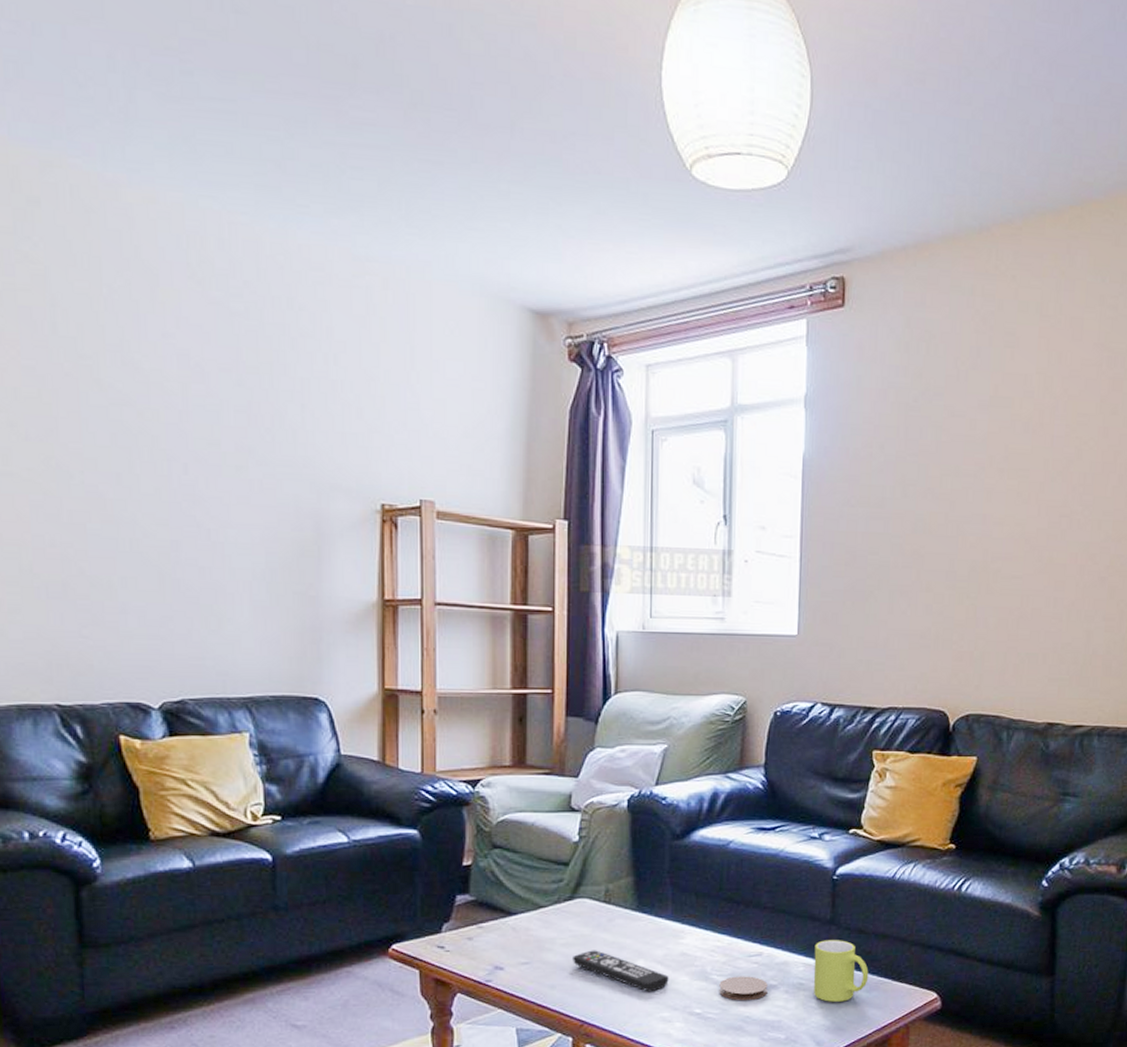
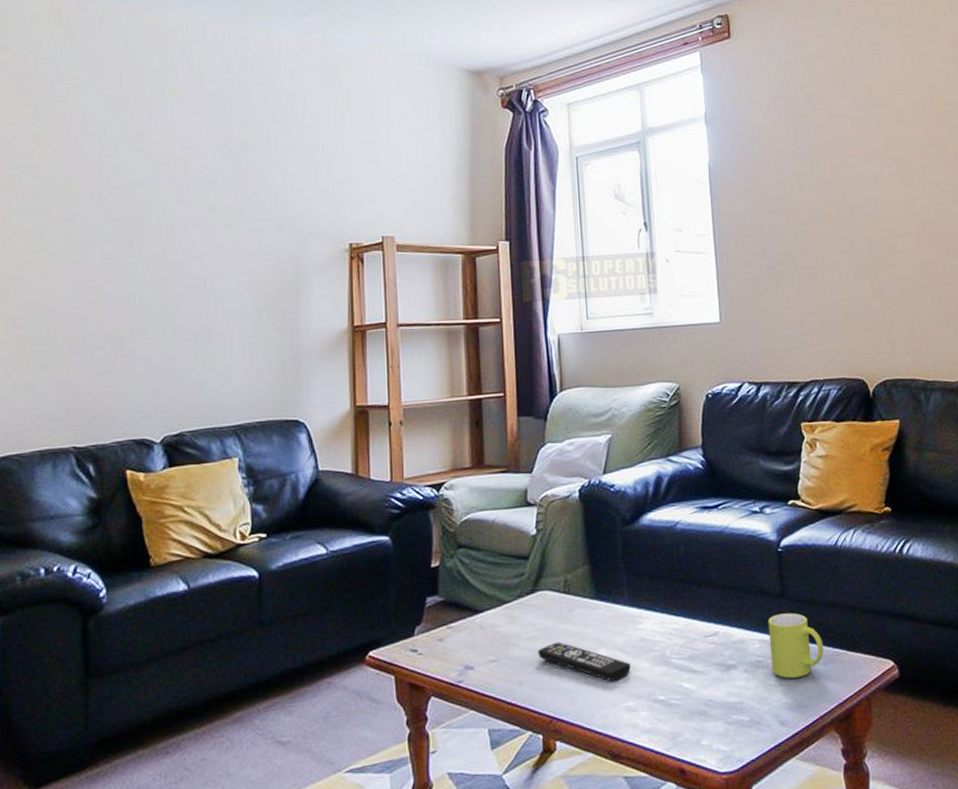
coaster: present [719,976,768,1001] -> none [679,657,727,684]

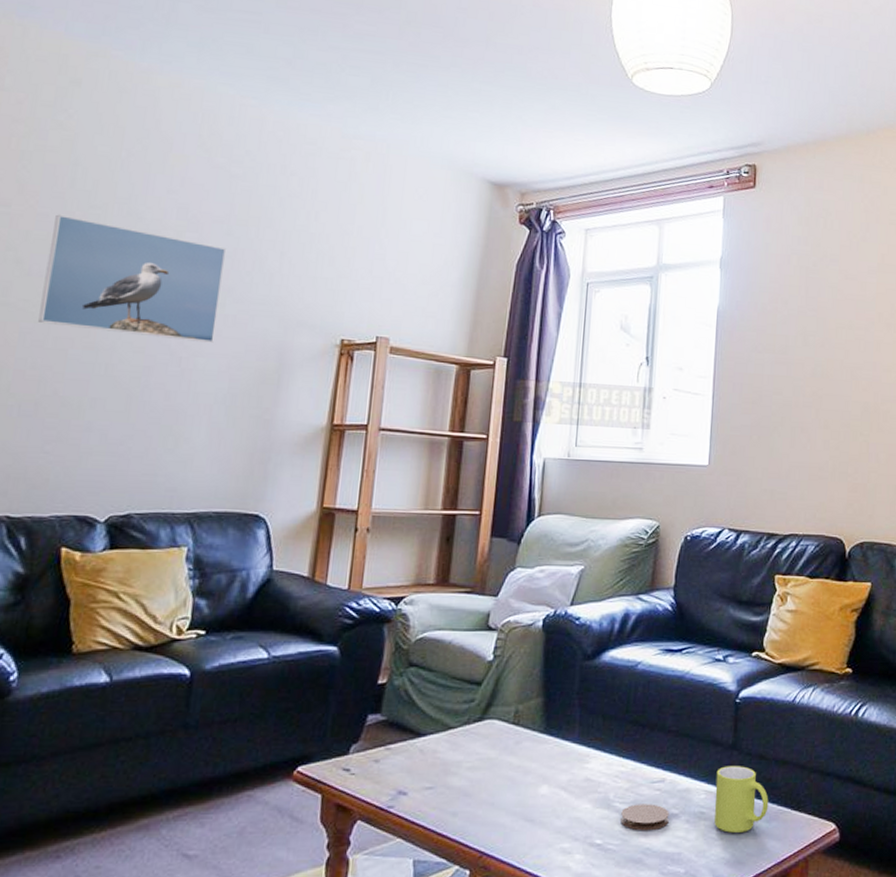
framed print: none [72,160,232,265] -> present [38,214,227,343]
remote control: present [538,642,631,682] -> none [477,774,572,821]
coaster: none [679,657,727,684] -> present [620,804,669,831]

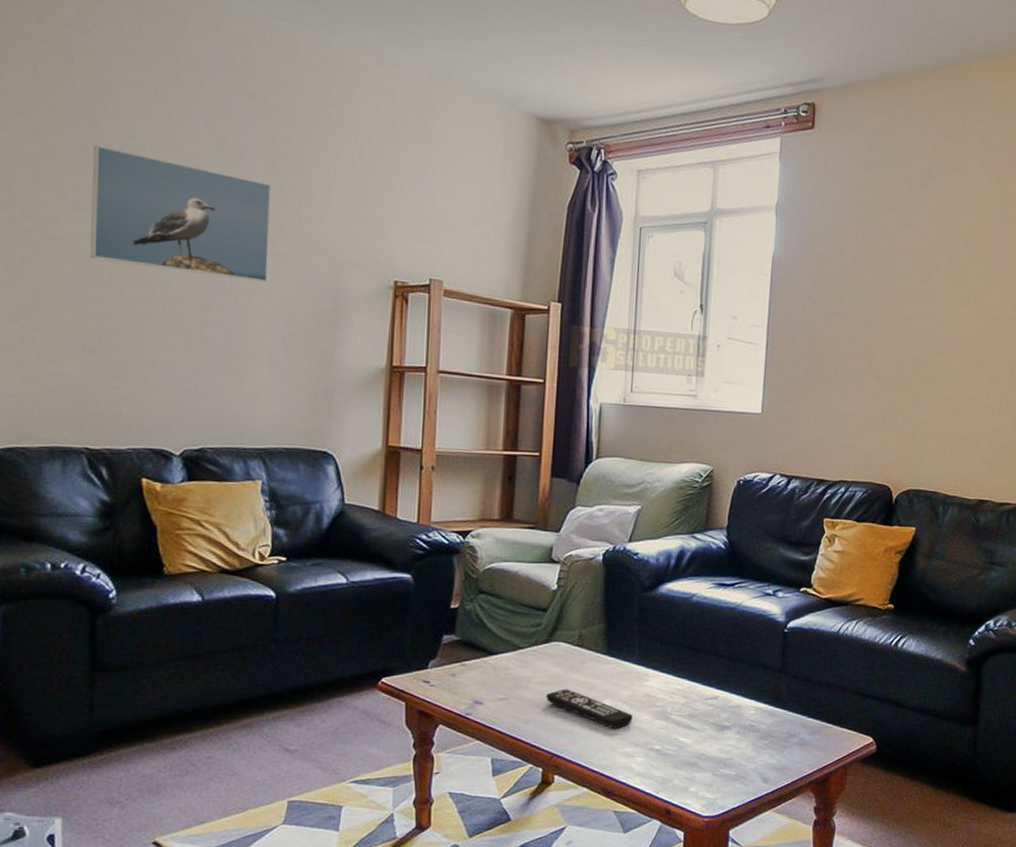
remote control: none [477,774,572,821] -> present [546,689,633,729]
coaster: present [620,804,669,831] -> none [677,717,722,740]
mug: present [714,766,769,833] -> none [763,687,813,743]

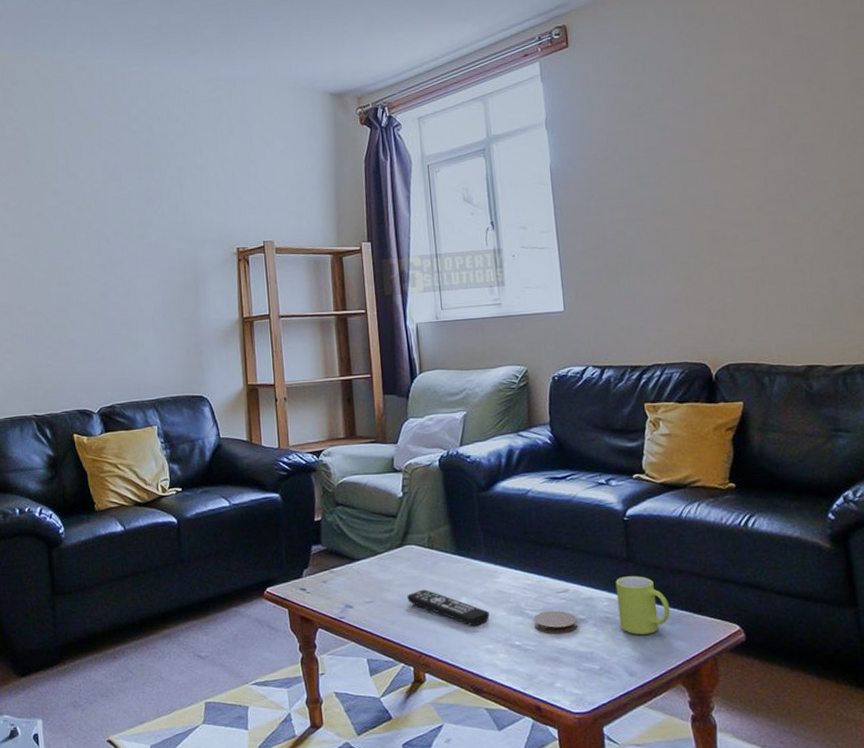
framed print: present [91,145,272,282] -> none [22,186,145,270]
coaster: none [677,717,722,740] -> present [534,611,578,634]
mug: none [763,687,813,743] -> present [615,576,671,634]

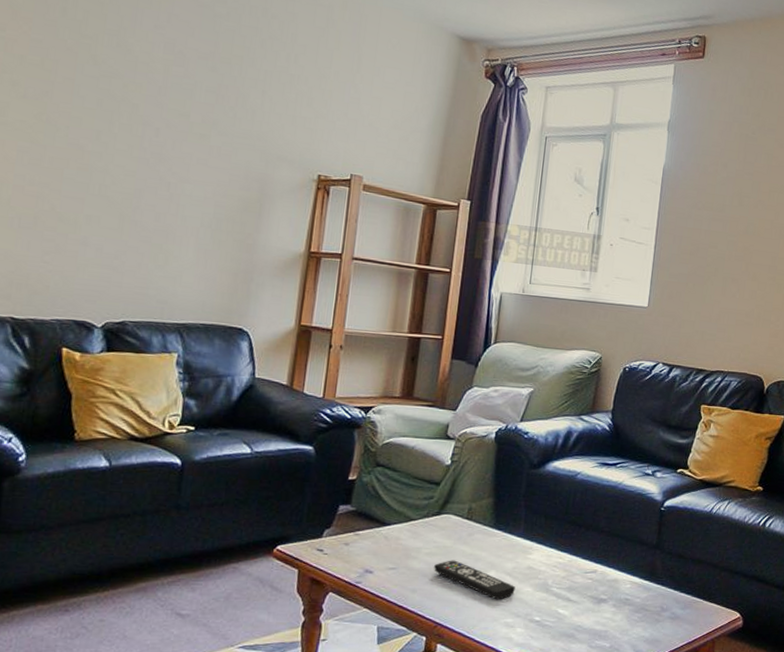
coaster: present [534,611,578,634] -> none [557,589,599,612]
mug: present [615,576,671,634] -> none [637,562,685,617]

